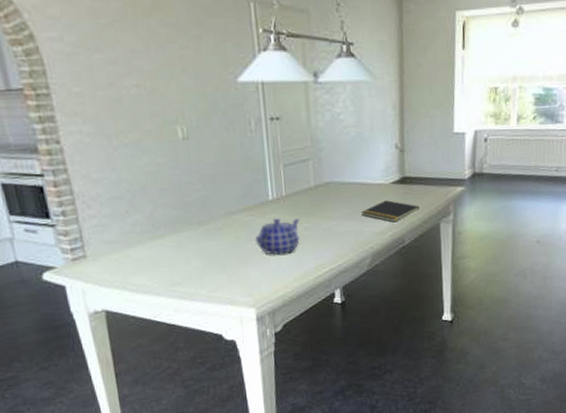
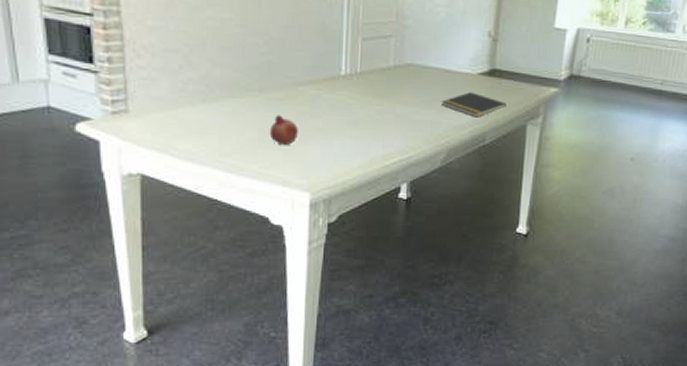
fruit: none [212,243,238,270] -> present [269,115,298,146]
teapot: present [255,219,300,255] -> none [320,97,372,137]

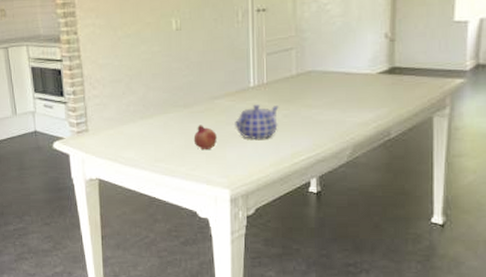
teapot: none [320,97,372,137] -> present [235,105,279,139]
notepad: present [441,92,507,118] -> none [343,90,410,114]

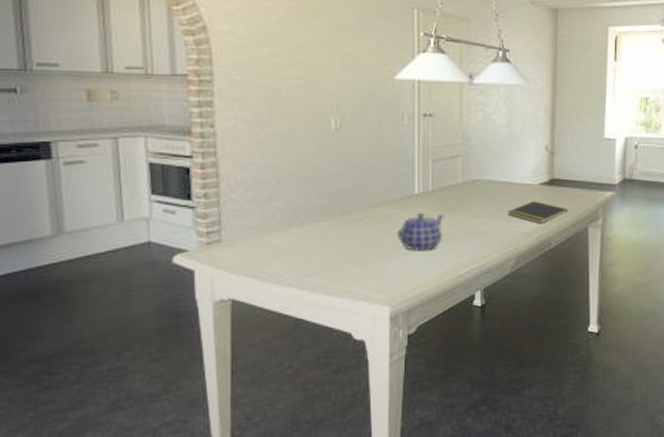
fruit: present [193,125,217,151] -> none [350,235,377,263]
notepad: none [343,90,410,114] -> present [507,201,568,224]

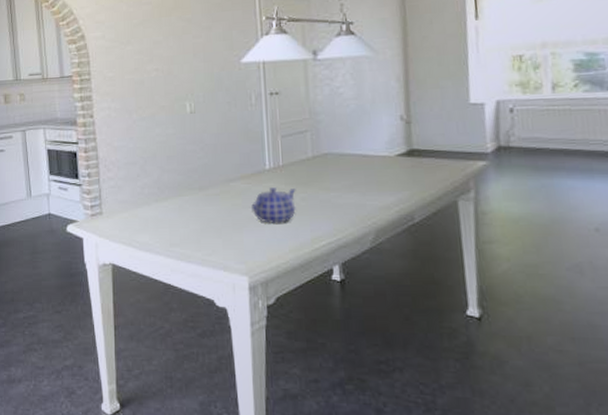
notepad: present [507,201,568,224] -> none [362,173,431,197]

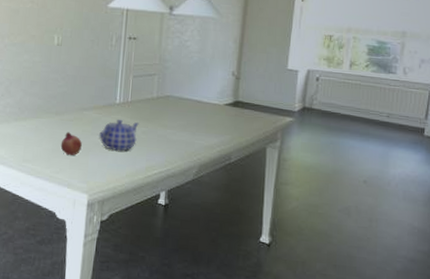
fruit: none [209,208,234,235] -> present [60,132,82,156]

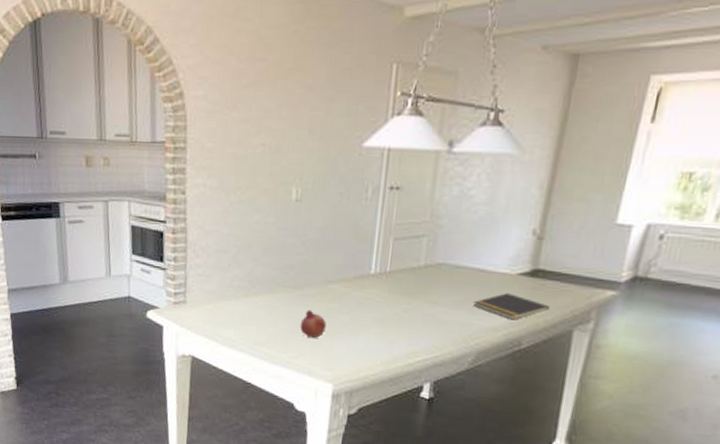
teapot: present [99,120,139,151] -> none [347,295,400,334]
notepad: none [194,119,248,140] -> present [473,293,550,320]

